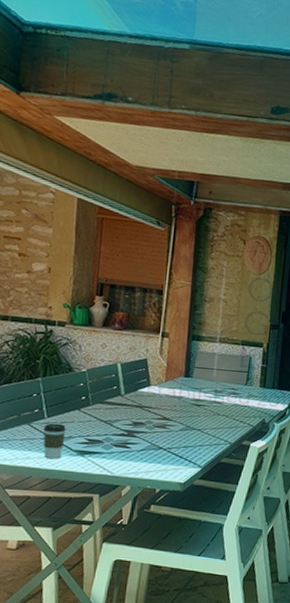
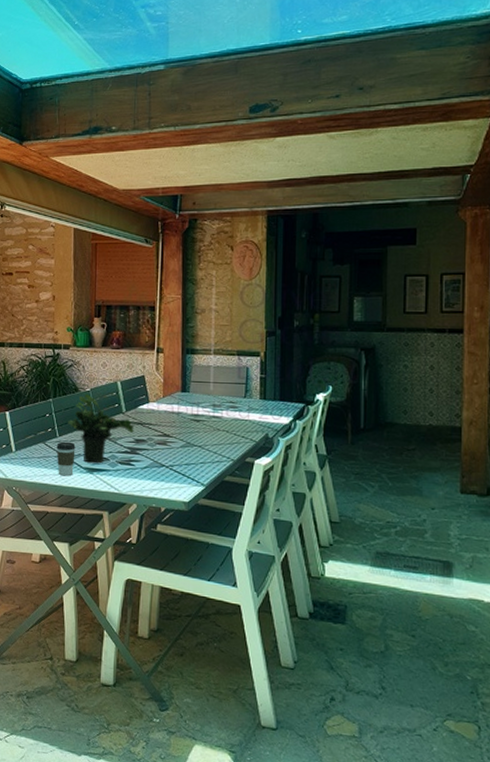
potted plant: none [58,375,133,446] -> present [68,394,134,463]

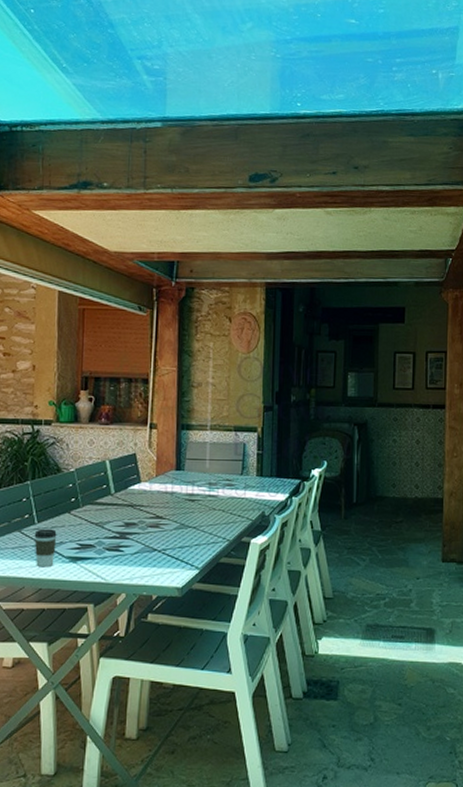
potted plant: present [68,394,134,463] -> none [48,475,124,551]

